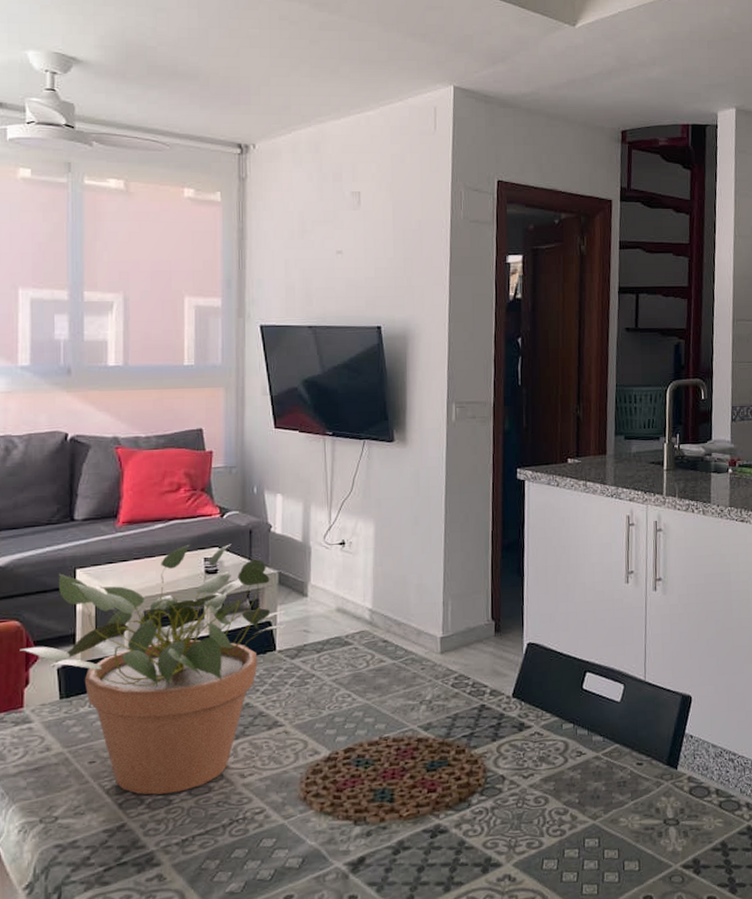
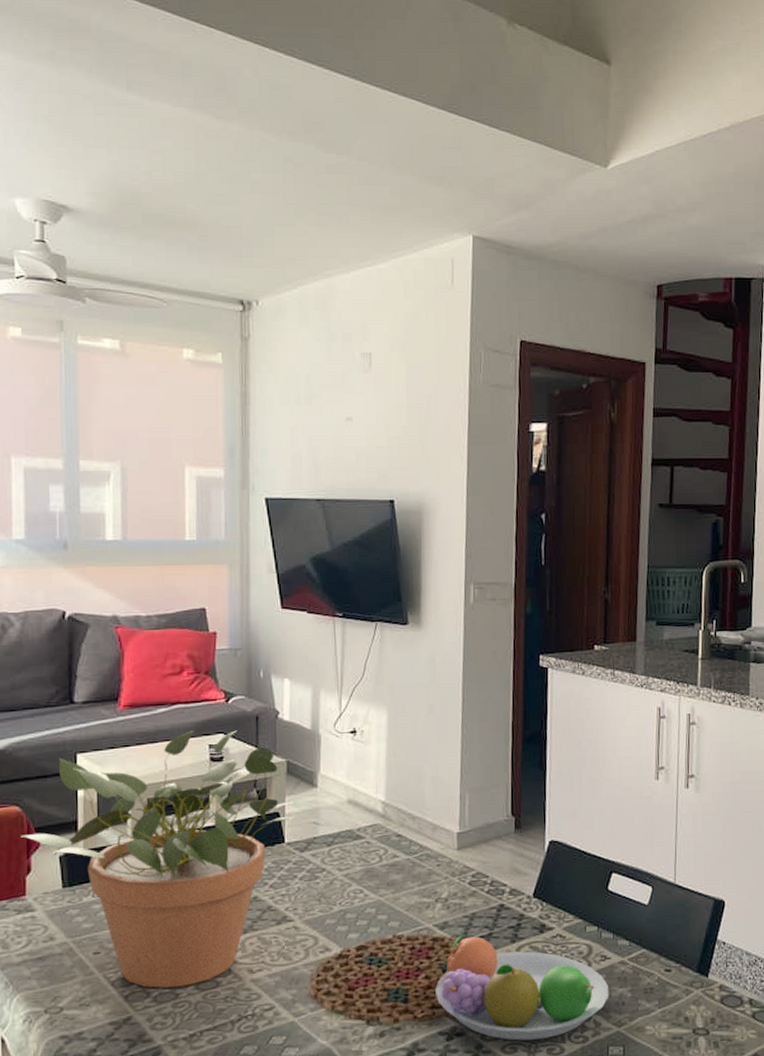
fruit bowl: none [420,735,585,836] -> present [435,935,609,1041]

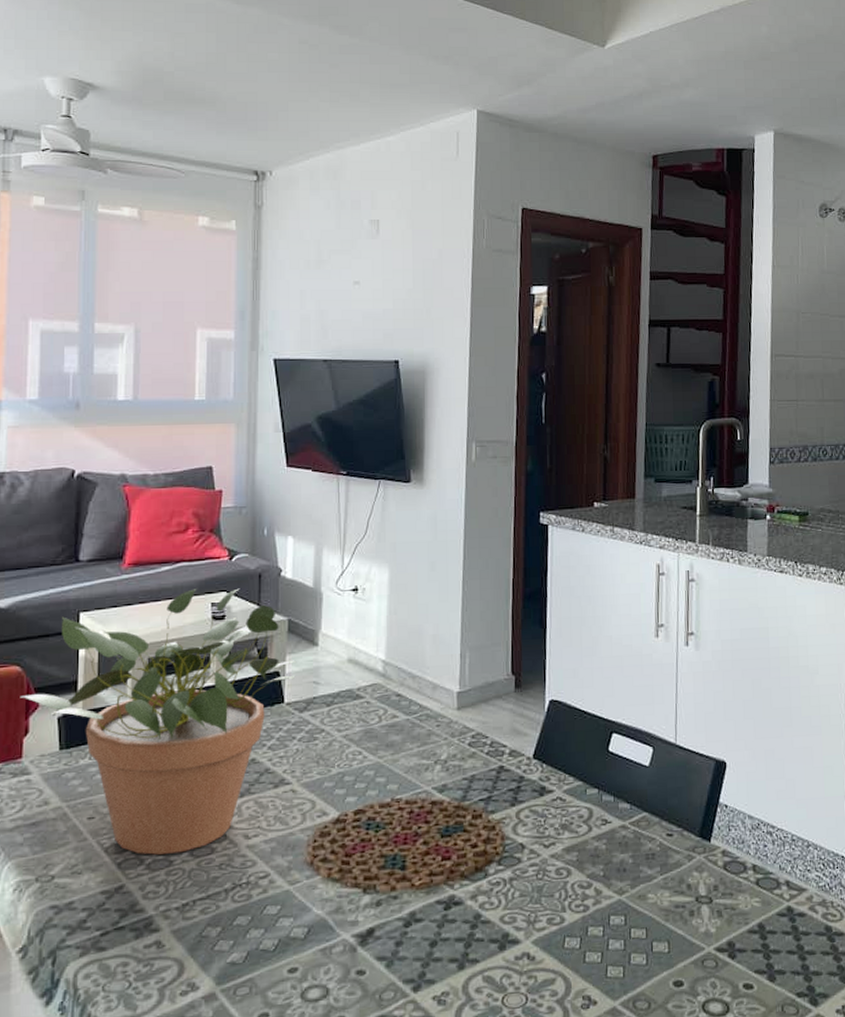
fruit bowl: present [435,935,609,1041] -> none [434,798,610,910]

